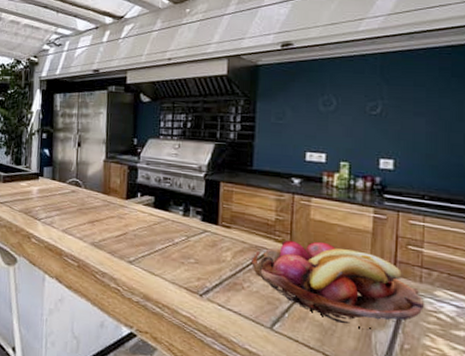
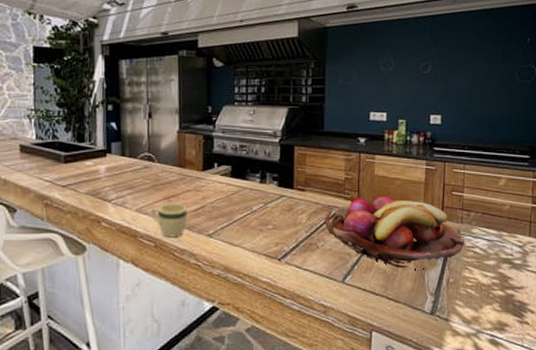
mug: none [75,227,110,260] -> present [150,204,188,237]

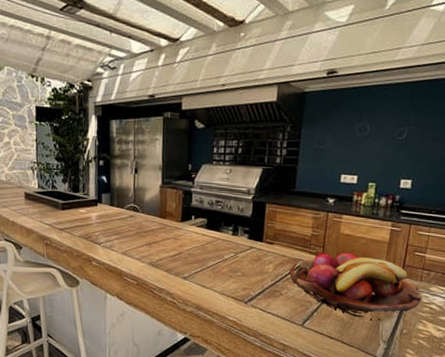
mug: present [150,204,188,237] -> none [134,249,167,278]

